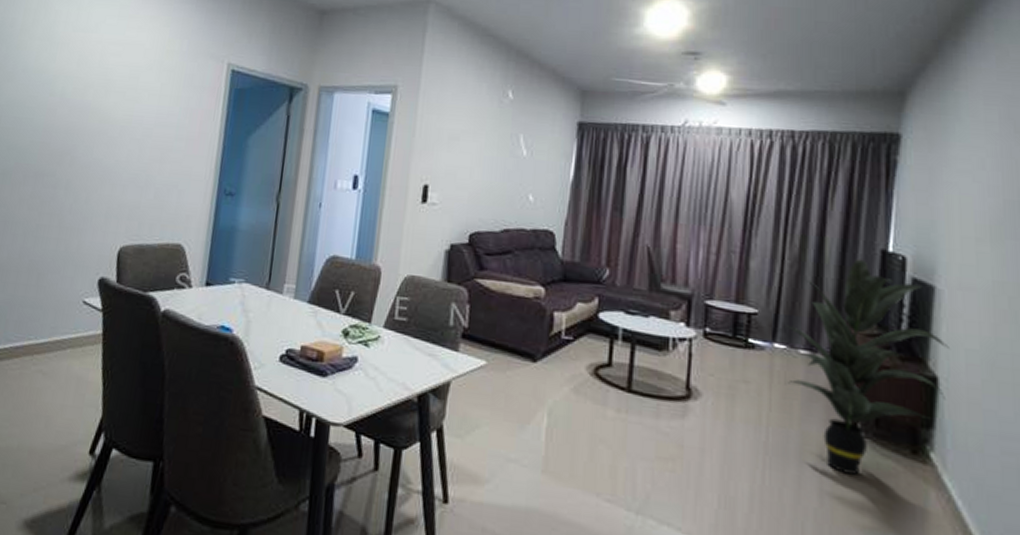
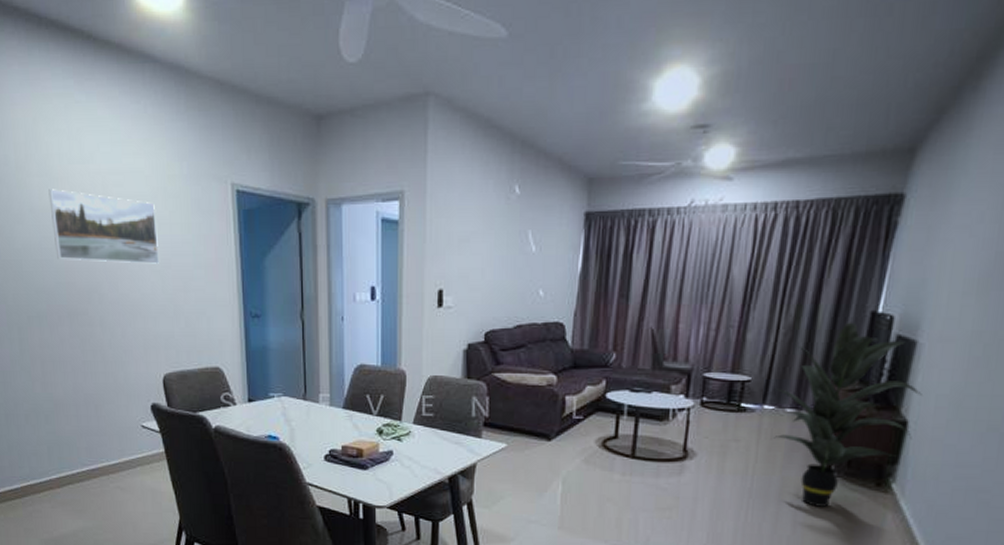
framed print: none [38,52,148,133] -> present [48,189,159,264]

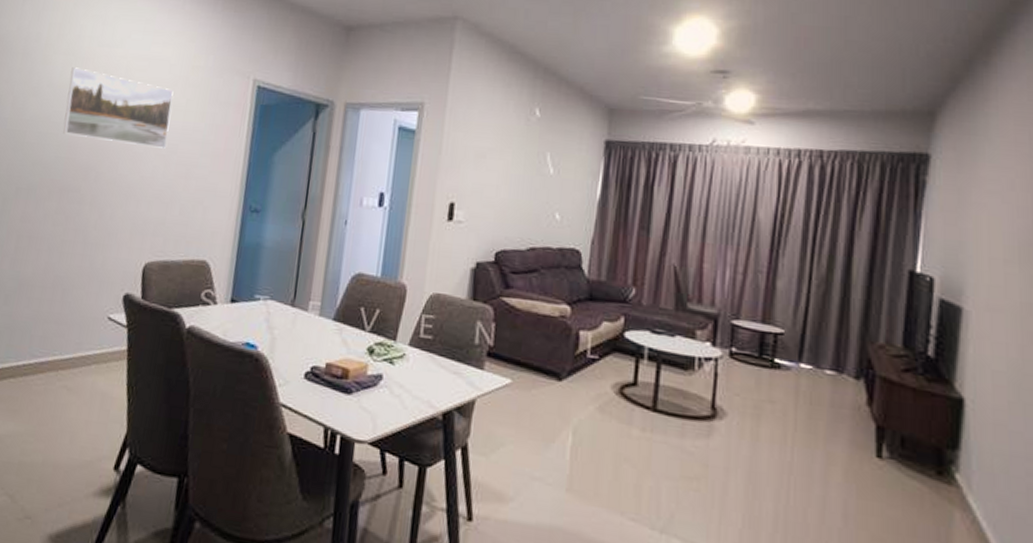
indoor plant: present [774,322,922,507] -> none [811,279,976,496]

